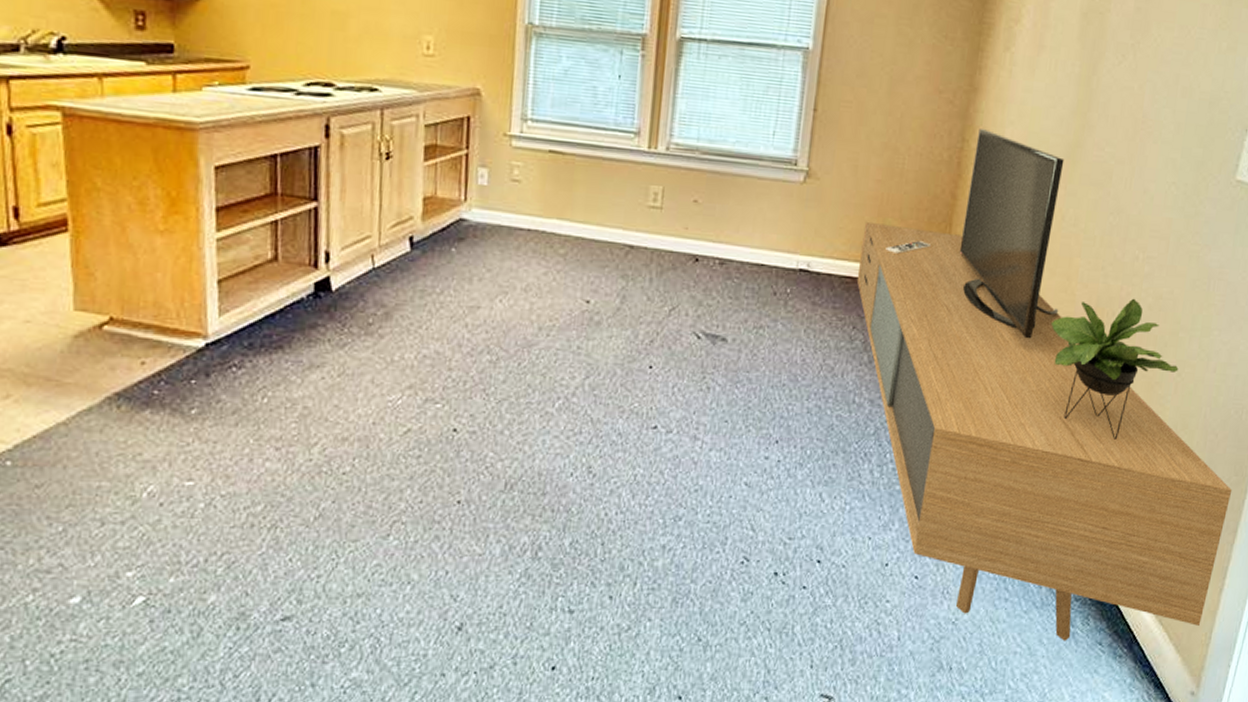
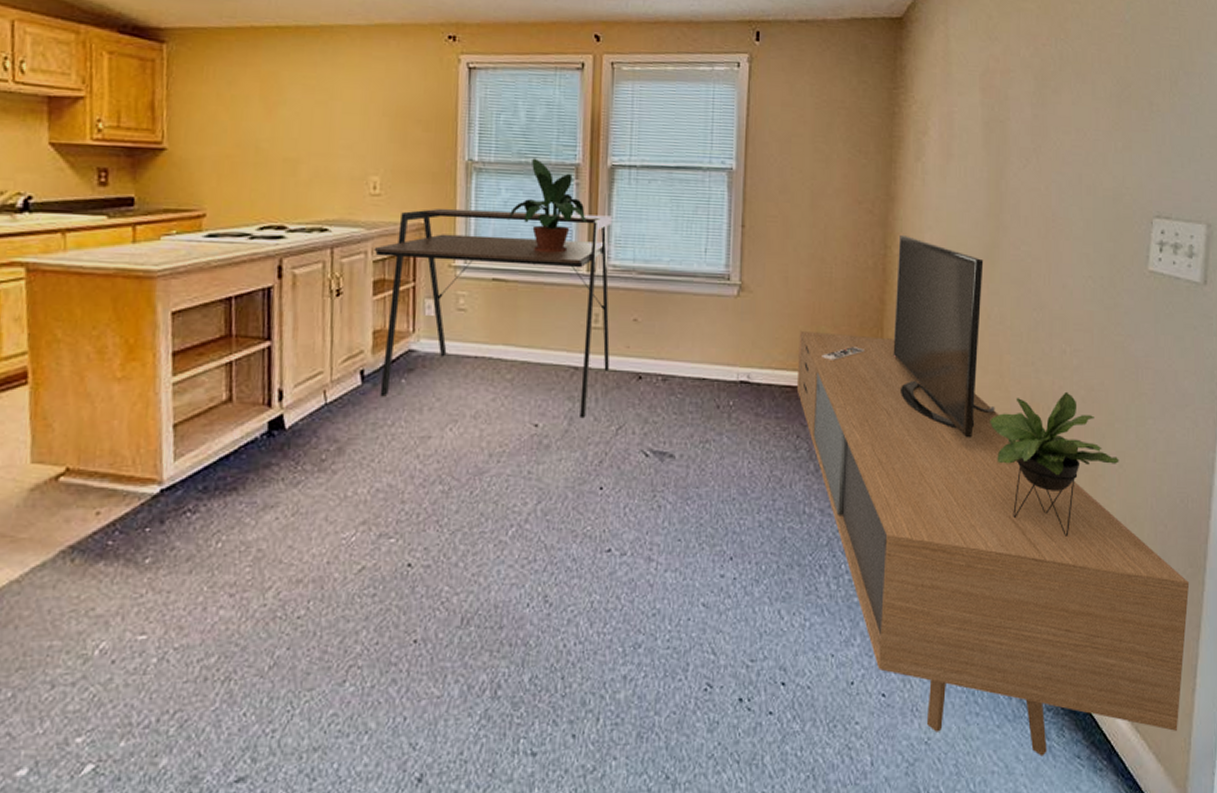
desk: none [425,73,677,298] -> present [373,208,612,419]
potted plant: none [566,25,651,128] -> present [507,158,587,253]

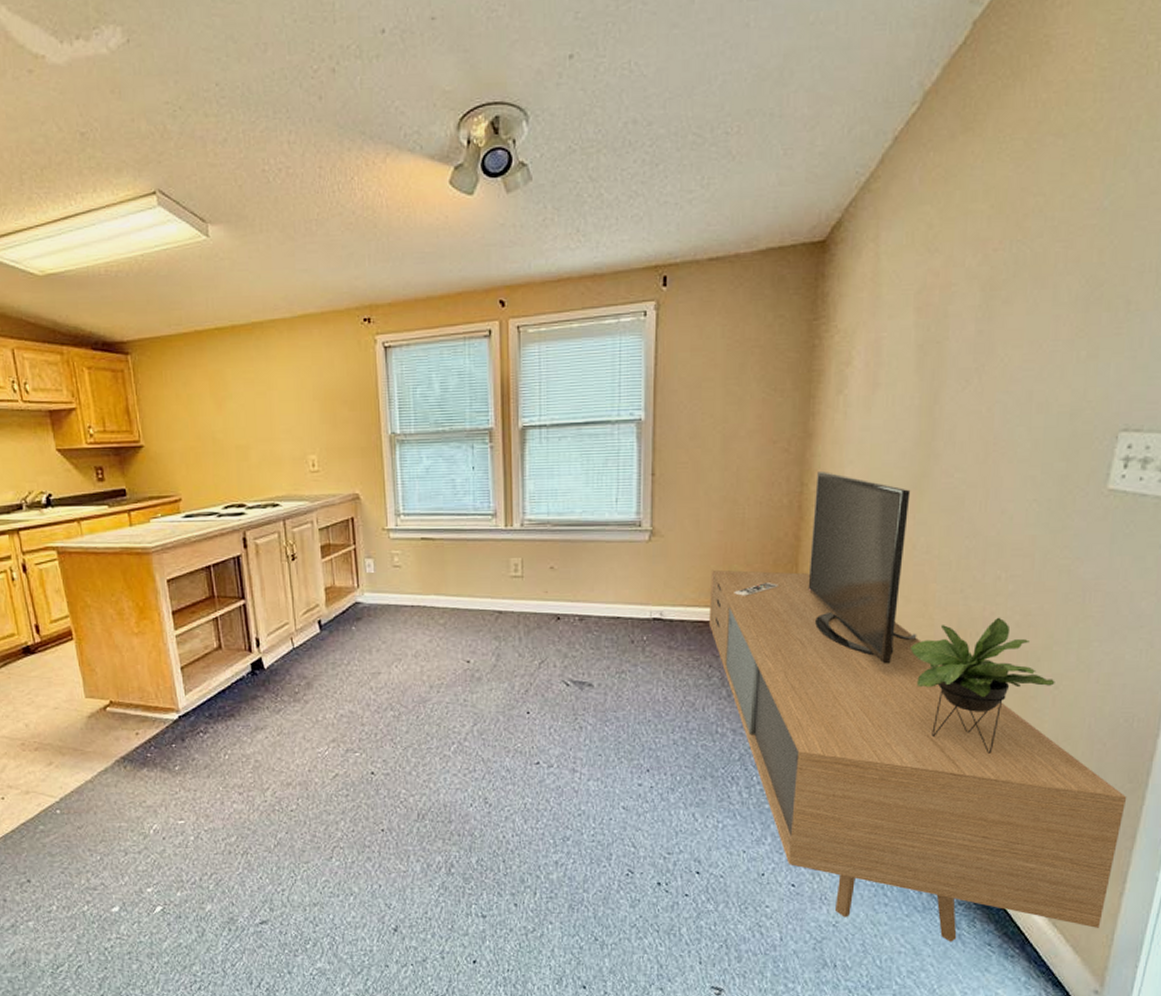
desk: present [373,208,612,419] -> none [318,474,531,655]
potted plant: present [507,158,587,253] -> none [430,426,502,512]

